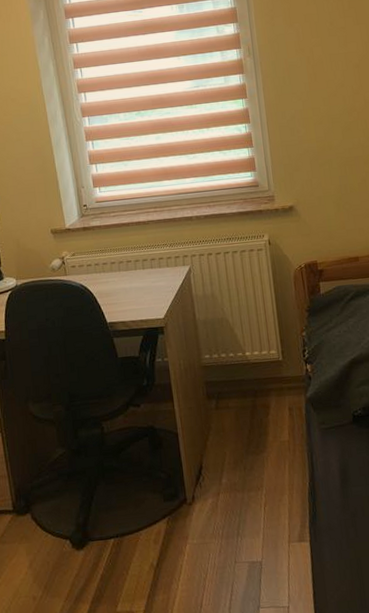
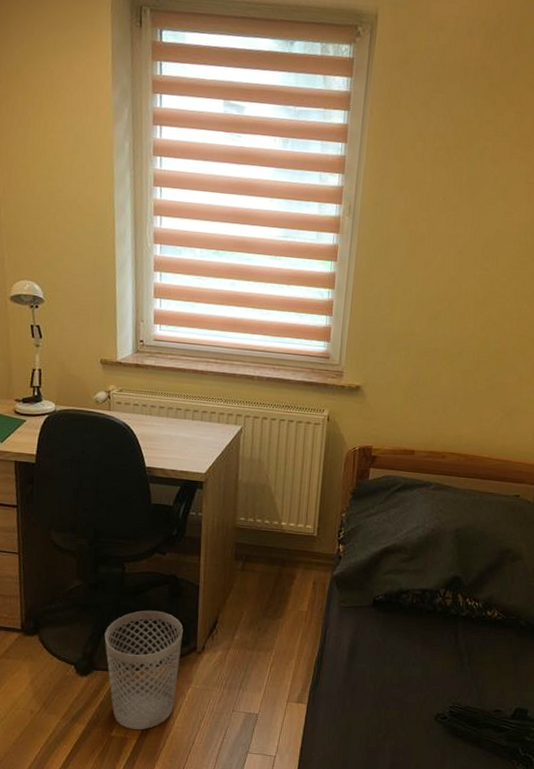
wastebasket: none [94,466,175,601] -> present [104,610,183,730]

